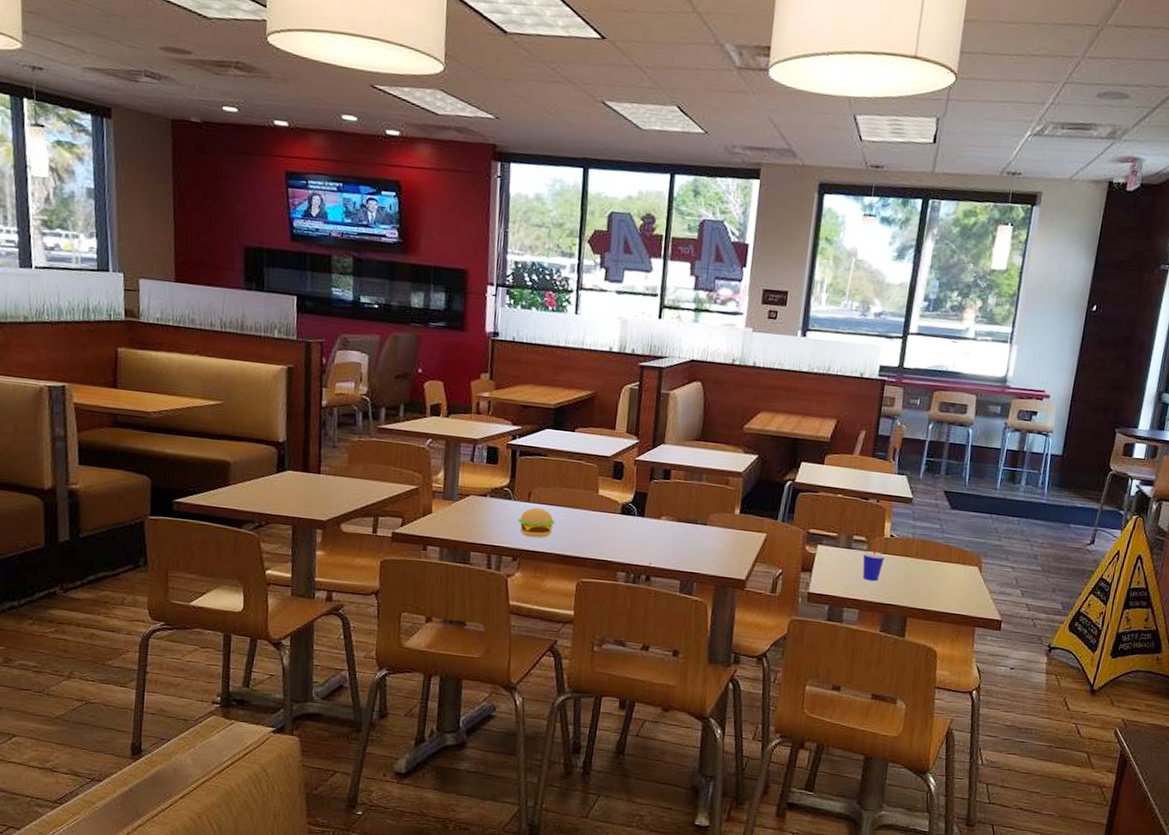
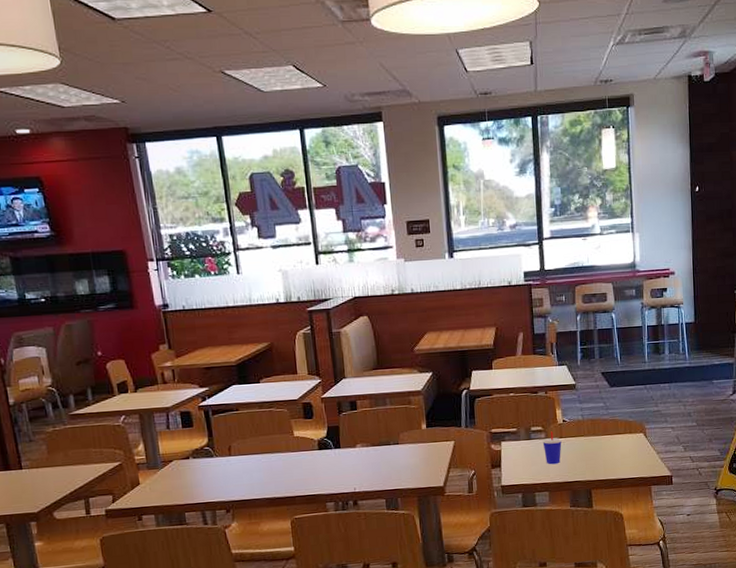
burger: present [518,507,555,538] -> none [223,459,259,488]

